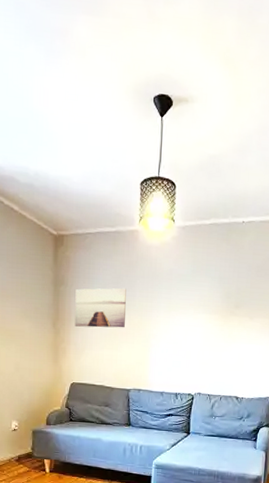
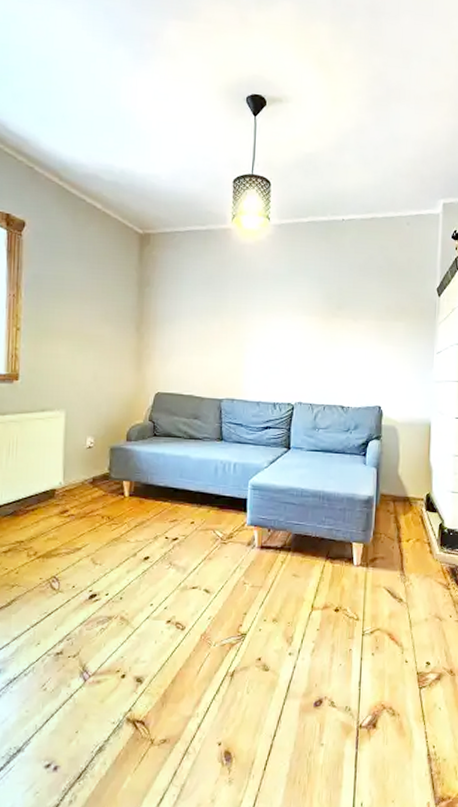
wall art: present [75,288,126,328] -> none [160,288,218,332]

